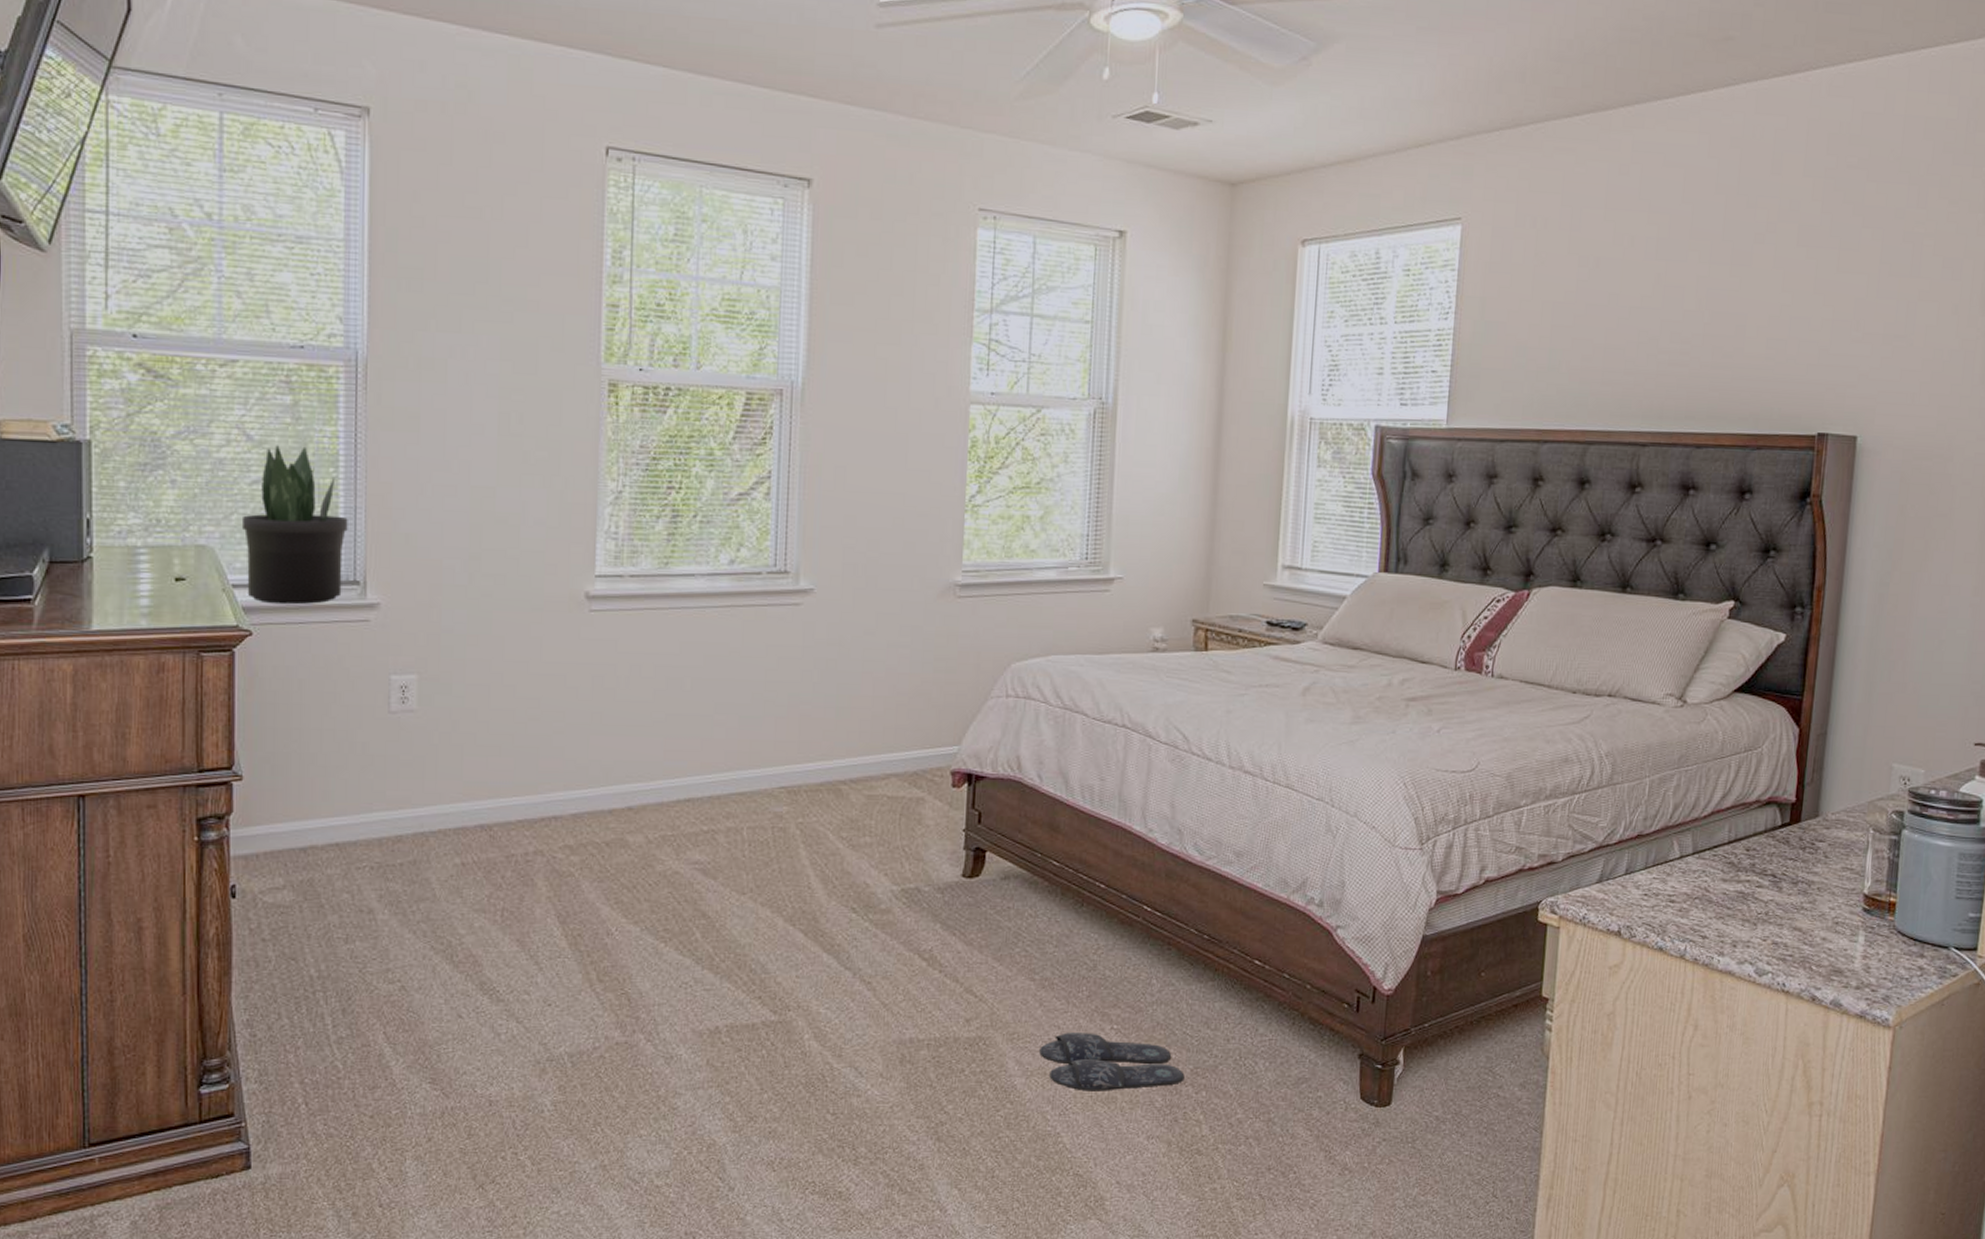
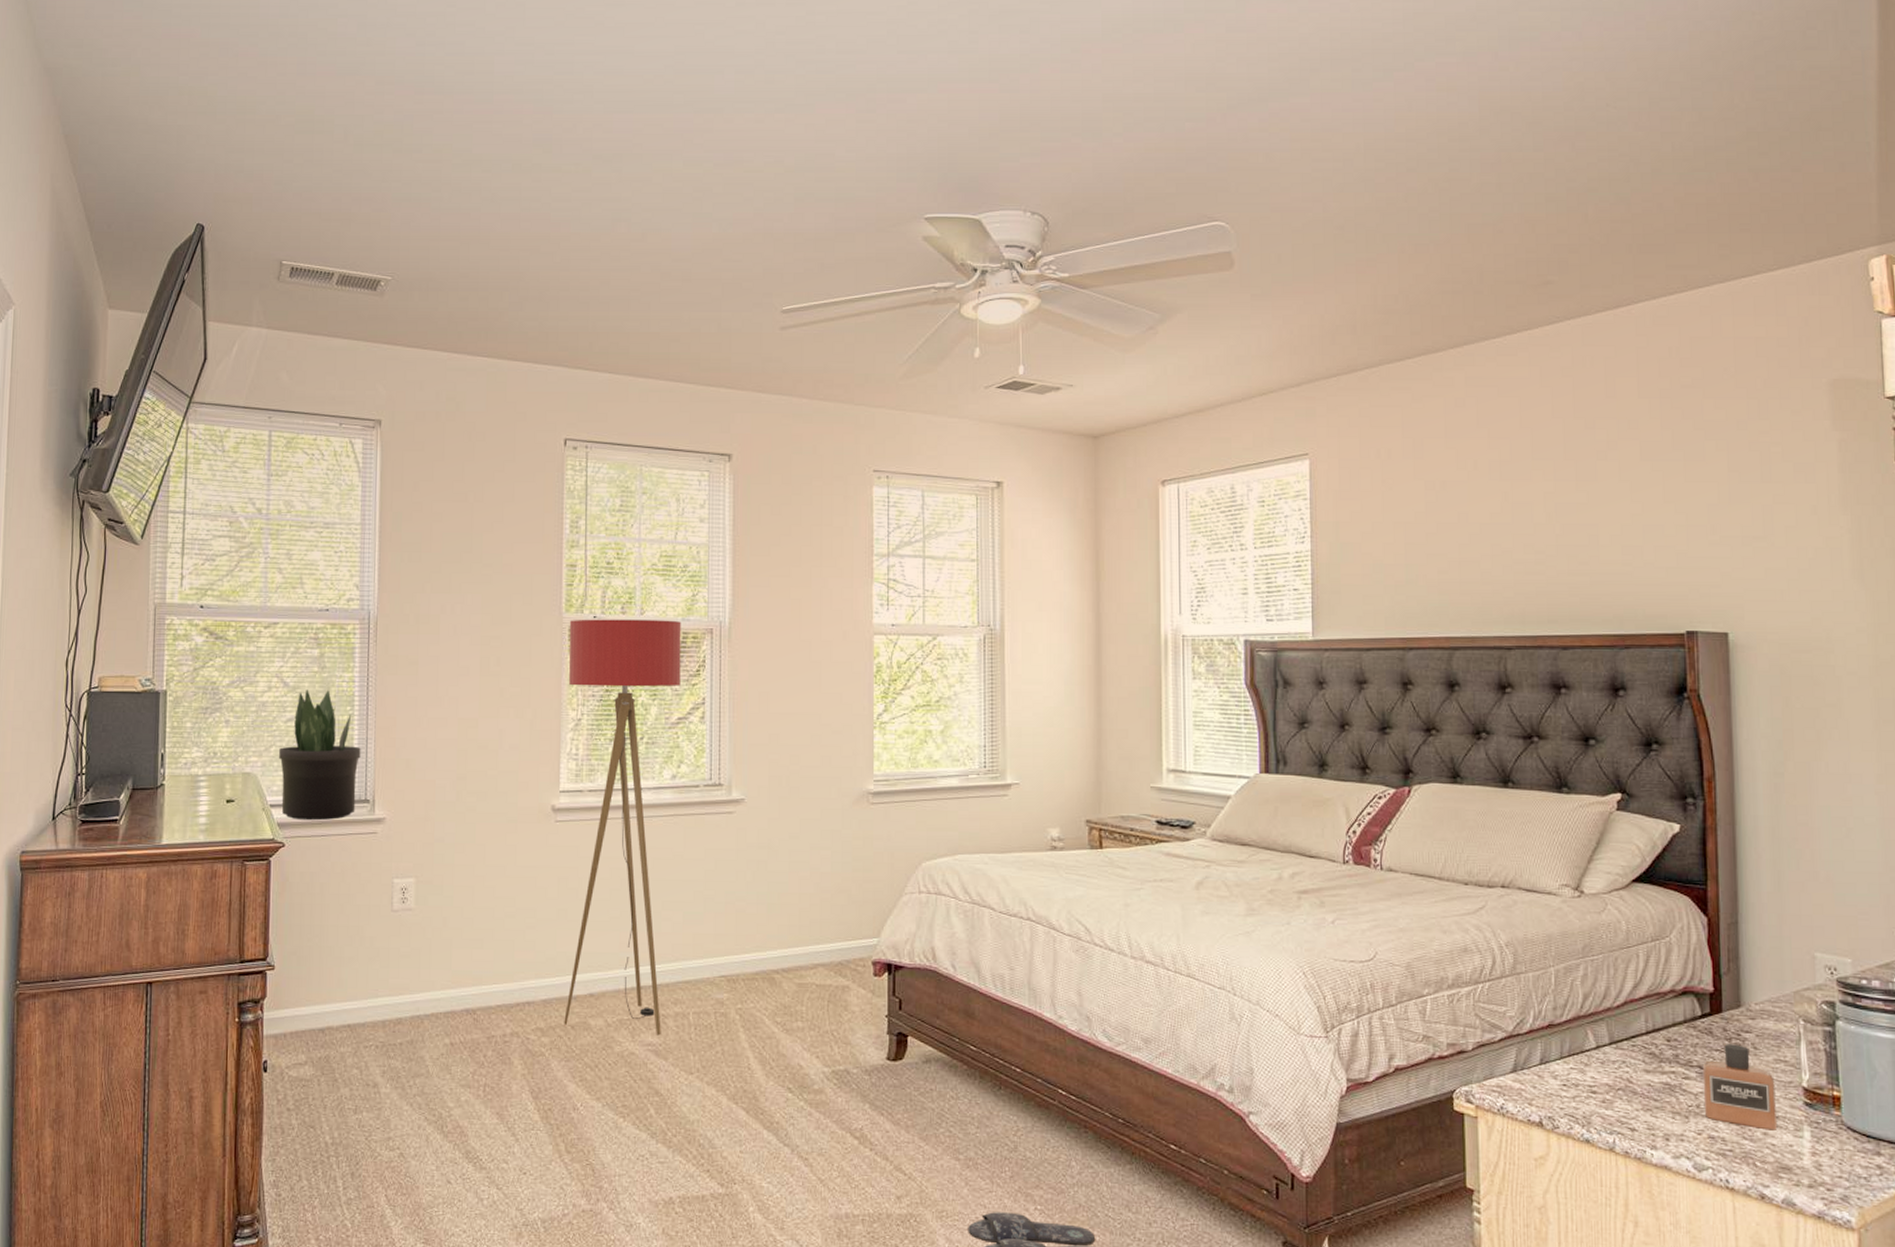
floor lamp: none [597,371,746,853] -> present [564,619,681,1036]
perfume: none [1771,853,1840,936] -> present [1702,1044,1777,1130]

